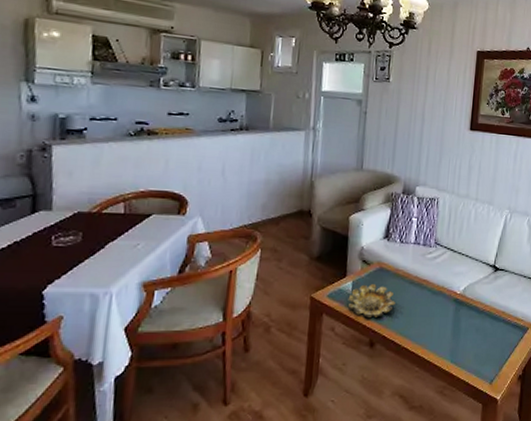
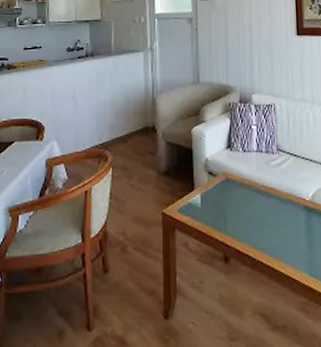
bowl: present [347,284,395,317] -> none [198,196,245,231]

